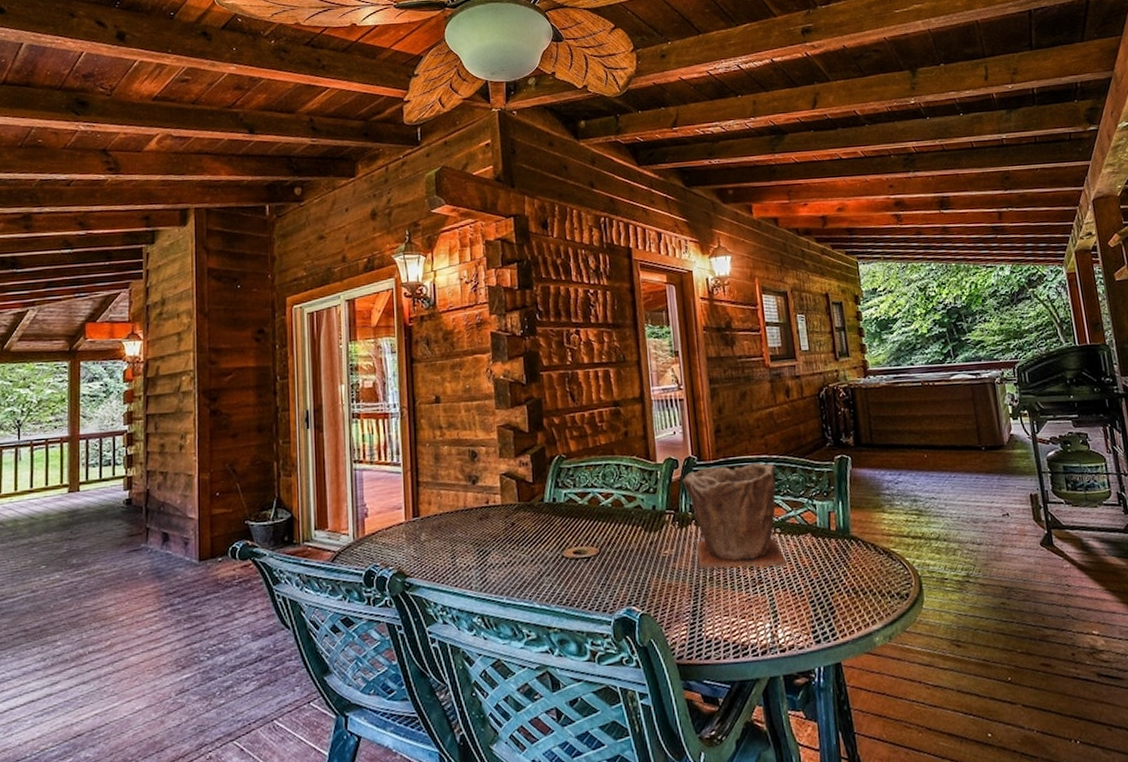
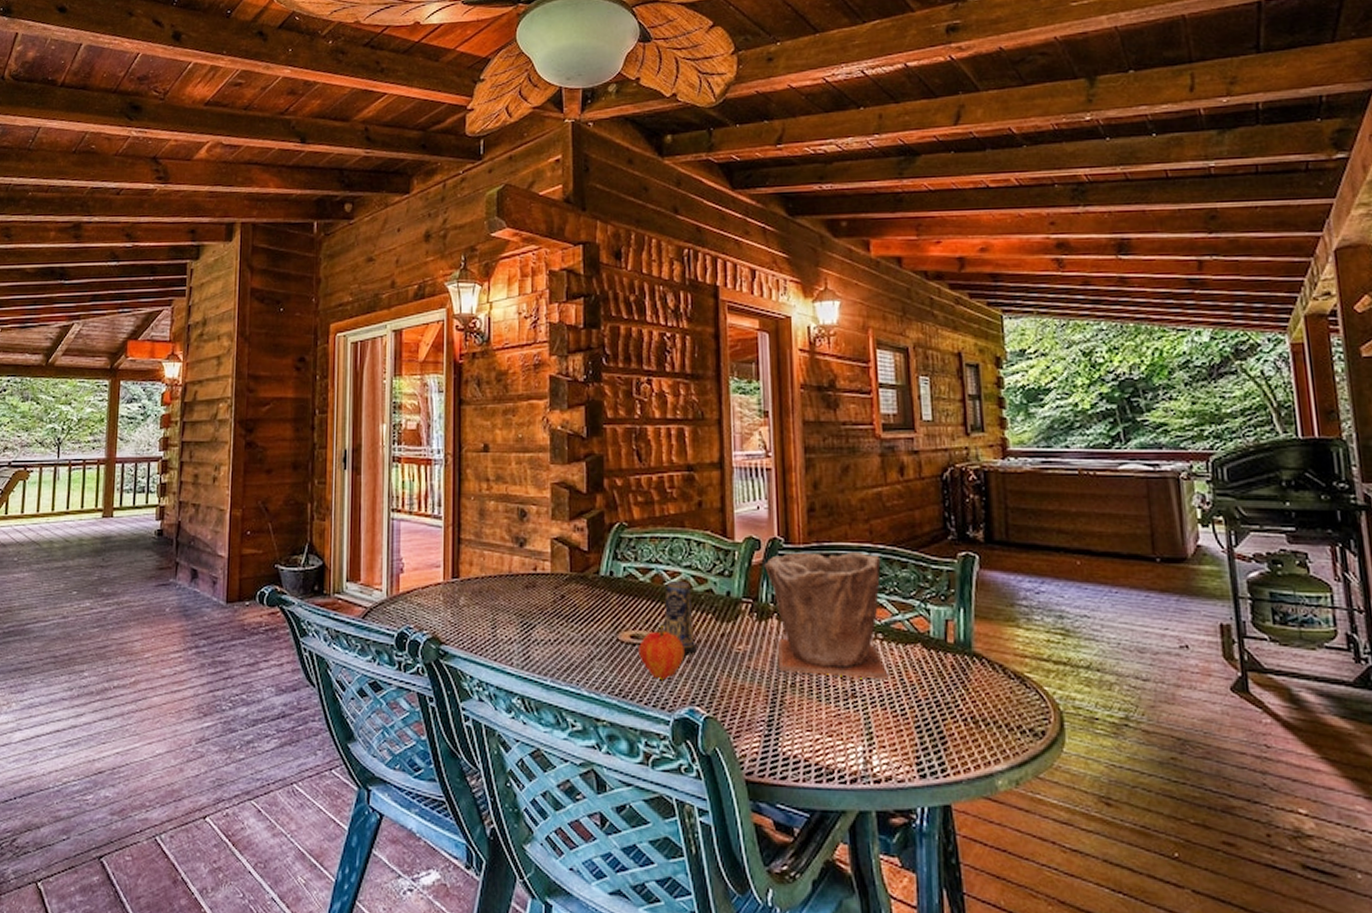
fruit: none [581,540,620,587] -> present [639,626,685,679]
candle: none [600,501,631,563] -> present [663,581,697,654]

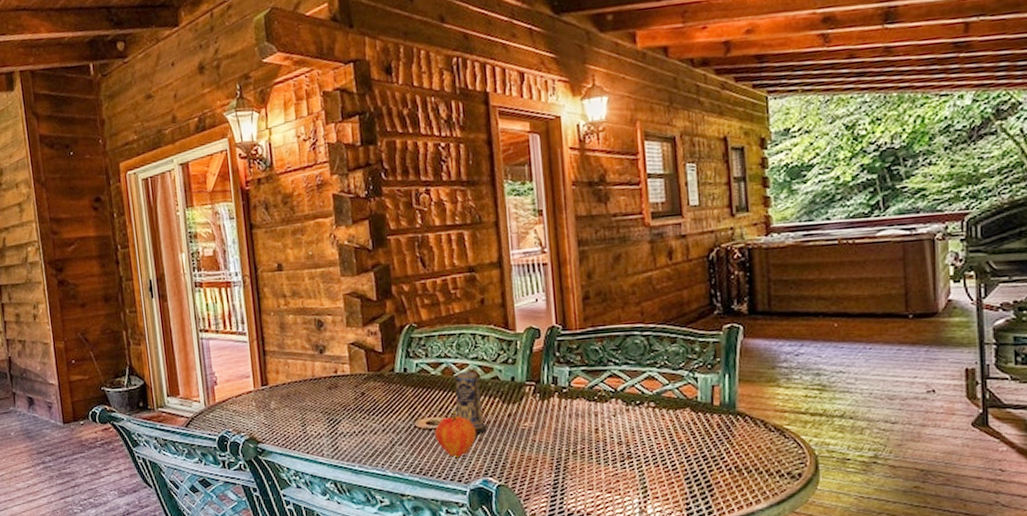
plant pot: present [764,552,889,680] -> none [544,333,661,443]

